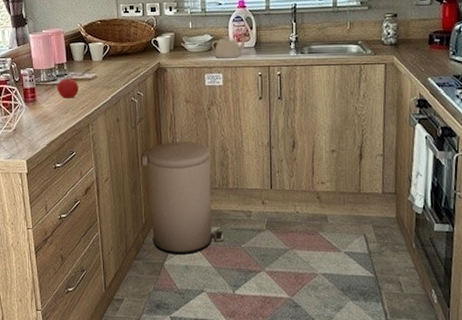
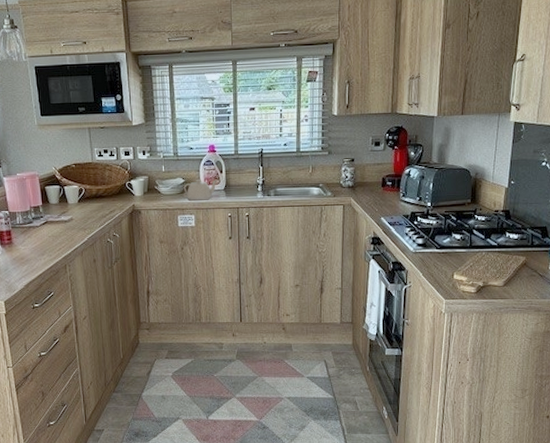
fruit: present [57,76,78,99] -> none [33,219,55,241]
pedal bin: present [142,142,224,255] -> none [118,280,198,386]

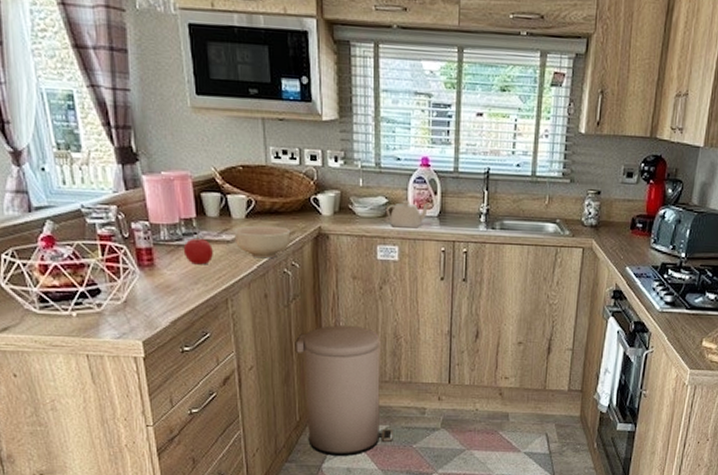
fruit: none [33,219,55,241] -> present [183,236,213,265]
bowl: none [70,207,112,232] -> present [234,225,291,259]
pedal bin: none [118,280,198,386] -> present [296,325,393,456]

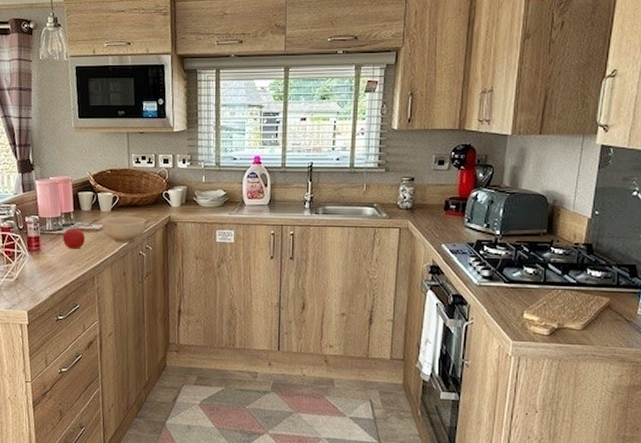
pedal bin: present [296,325,393,456] -> none [147,298,229,414]
teapot: present [385,199,431,230] -> none [223,192,262,216]

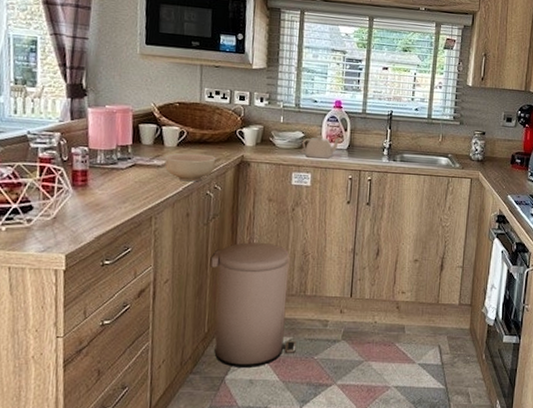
fruit: present [62,226,85,249] -> none [116,161,144,186]
pedal bin: none [147,298,229,414] -> present [211,242,297,367]
teapot: none [223,192,262,216] -> present [301,134,342,160]

